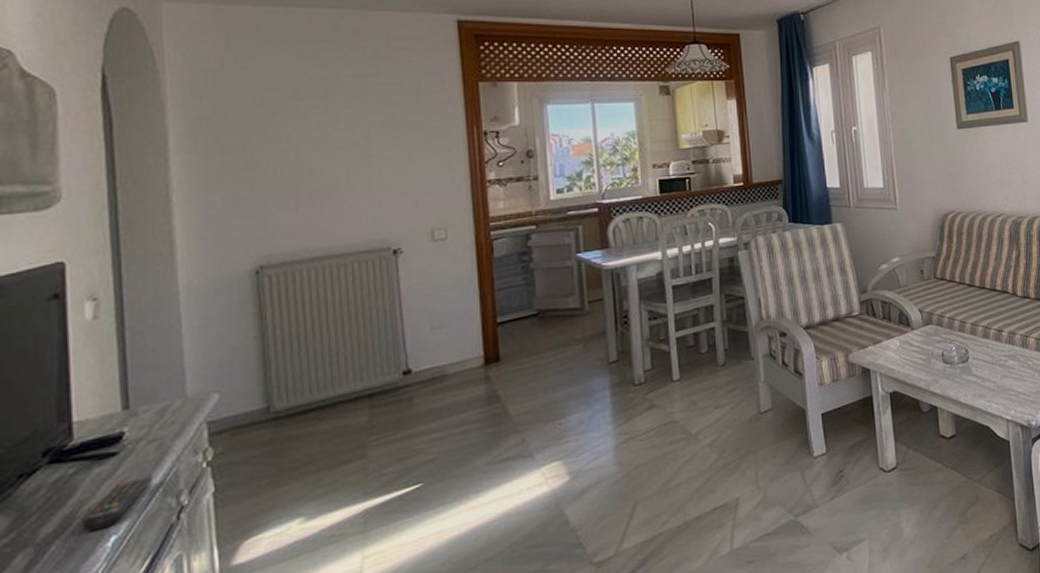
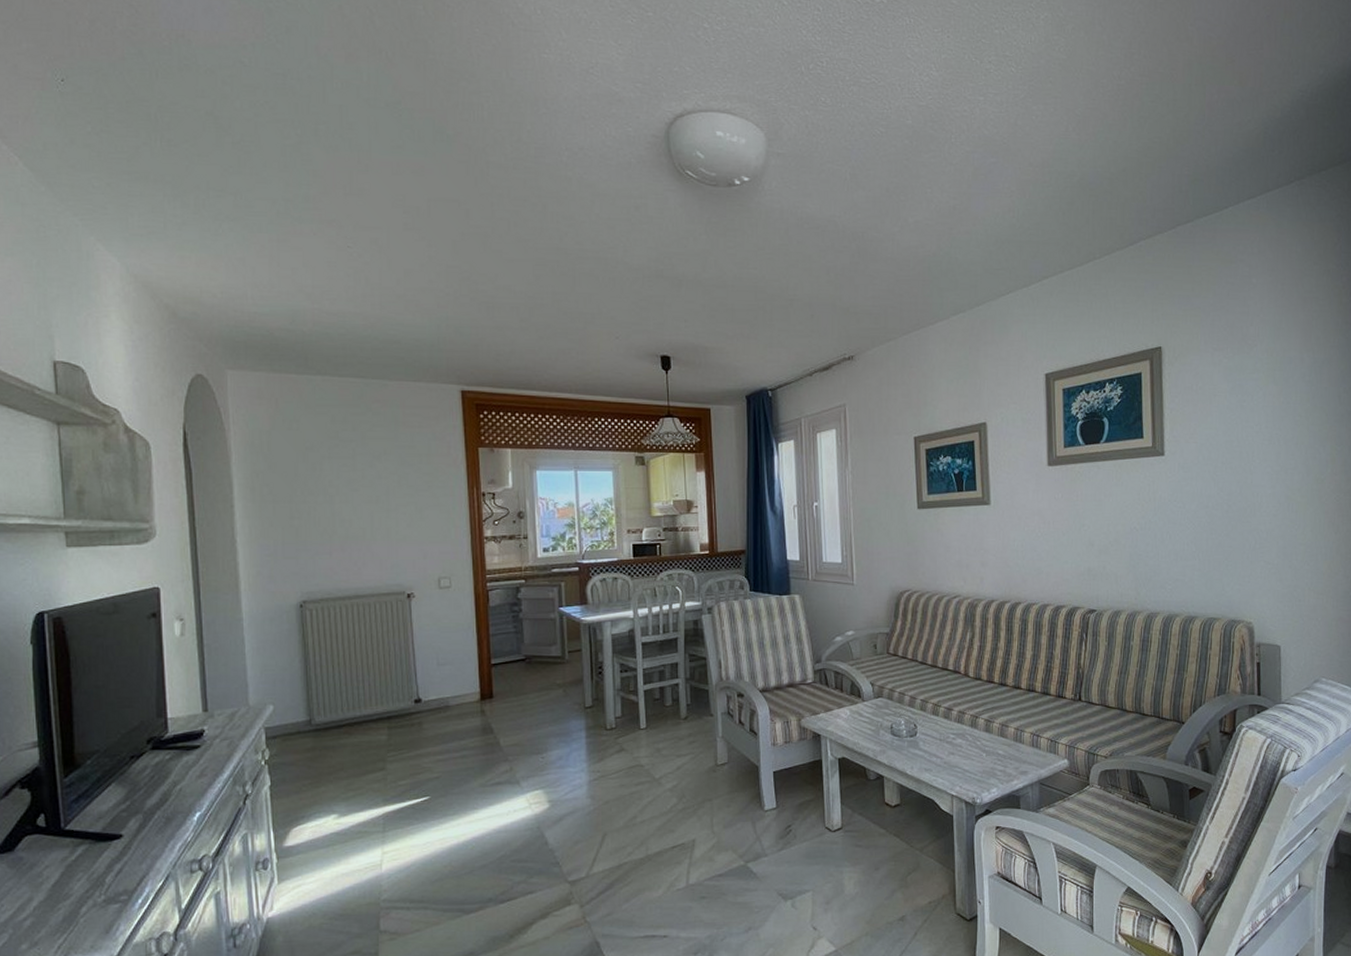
remote control: present [81,475,152,533] -> none [175,767,225,807]

